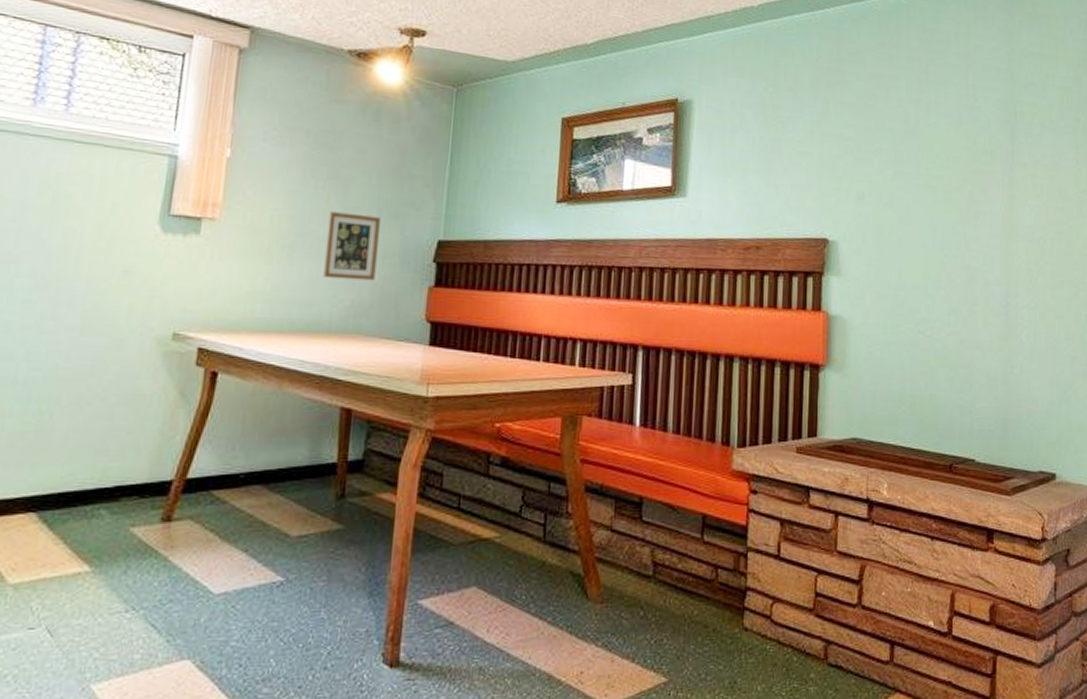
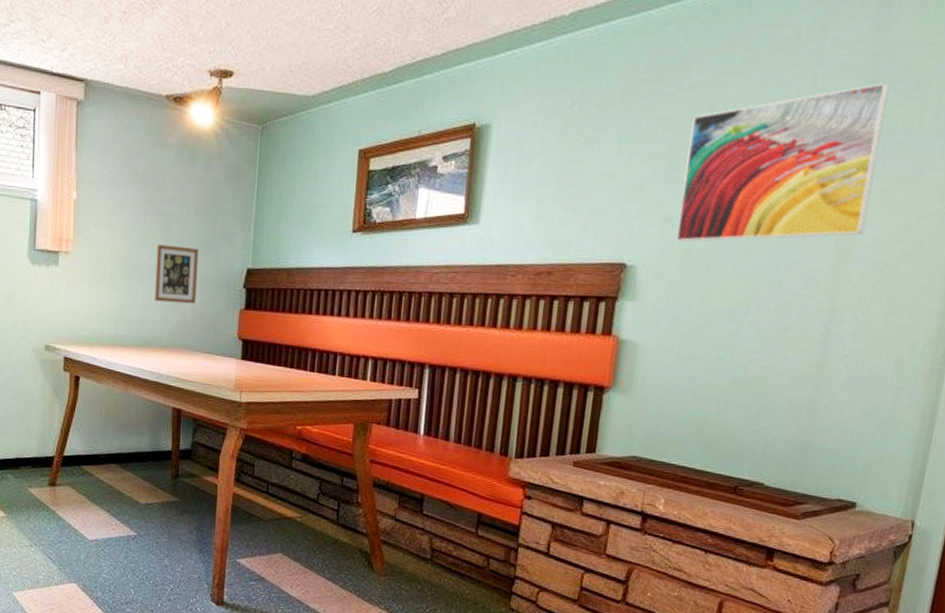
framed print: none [870,85,1023,219] -> present [676,83,890,242]

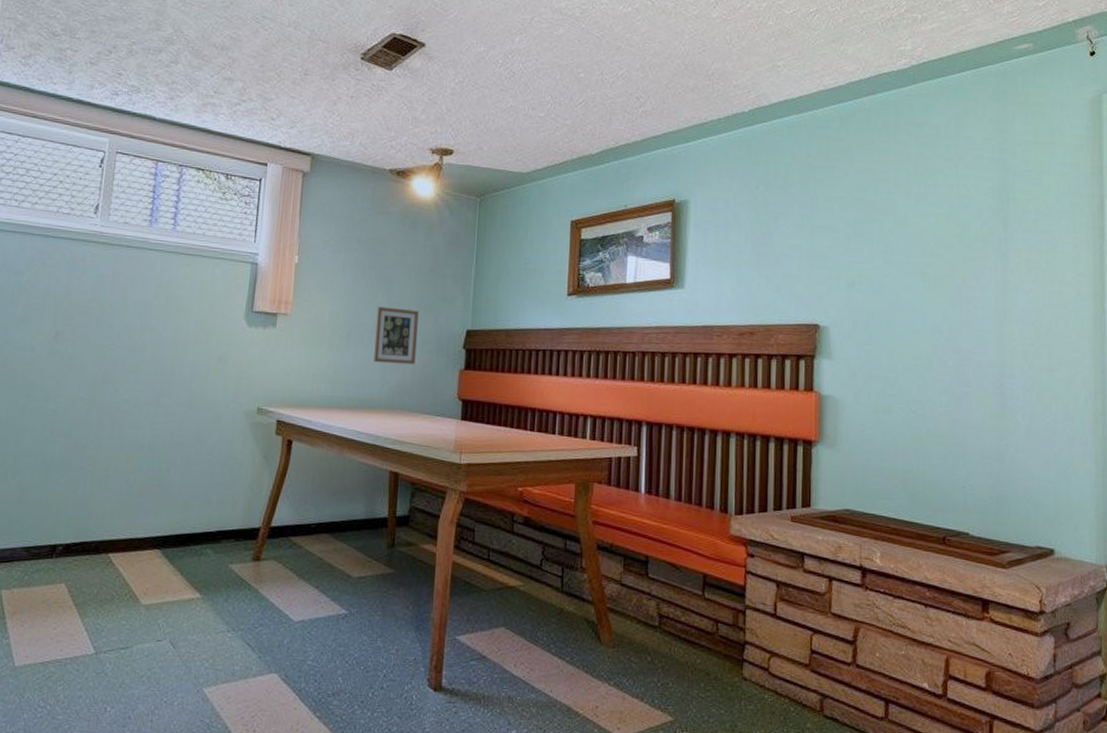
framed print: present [676,83,890,242] -> none [860,173,1017,306]

